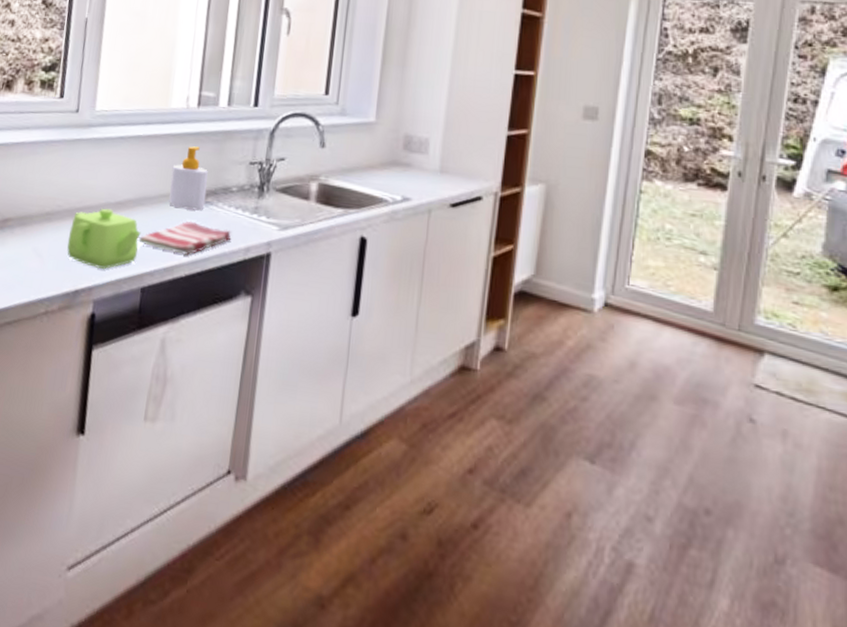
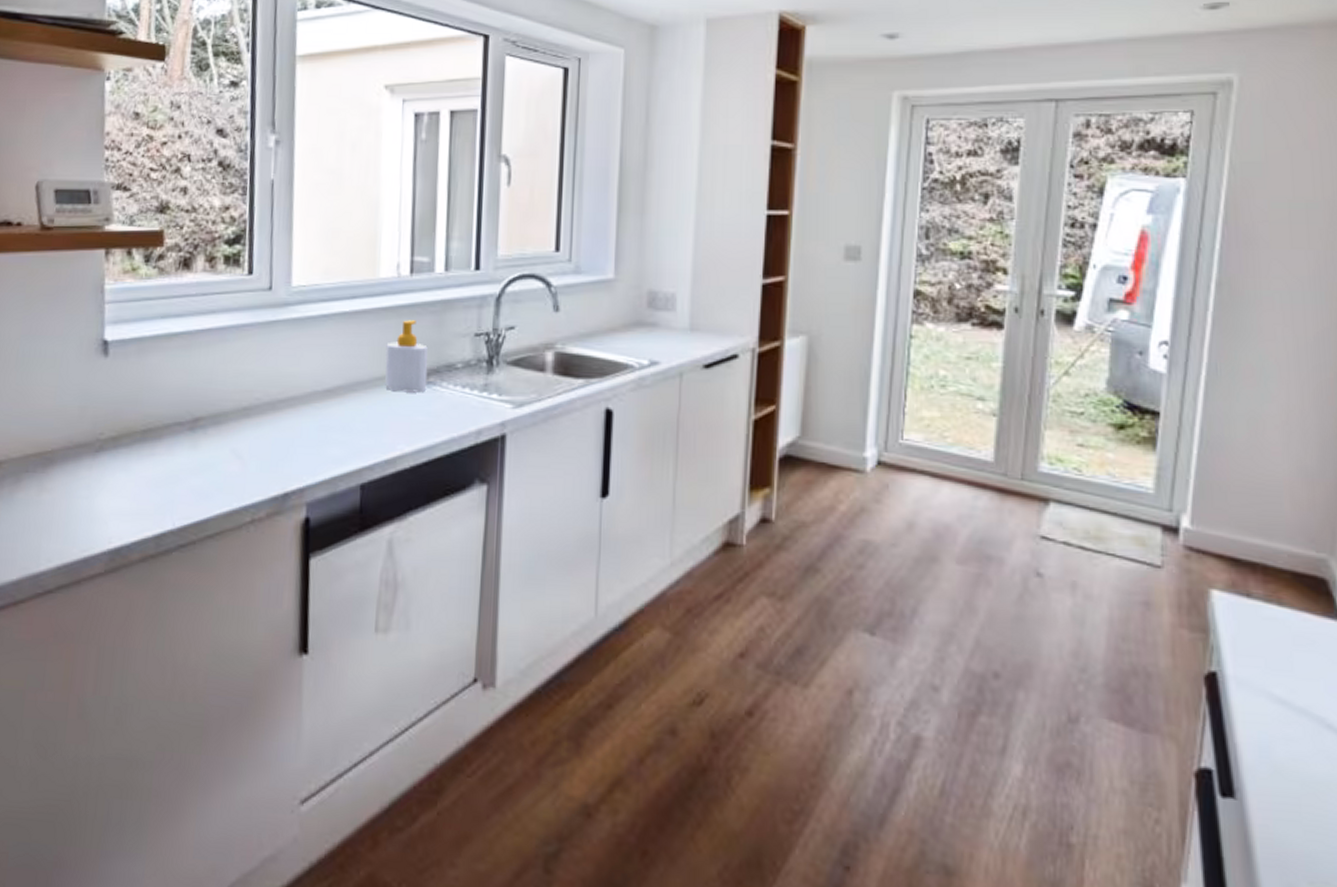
teapot: present [67,208,141,270] -> none [270,397,356,468]
dish towel: present [137,220,232,256] -> none [352,405,460,445]

